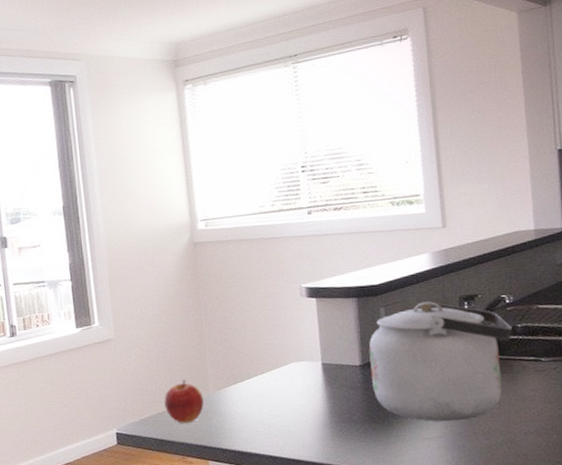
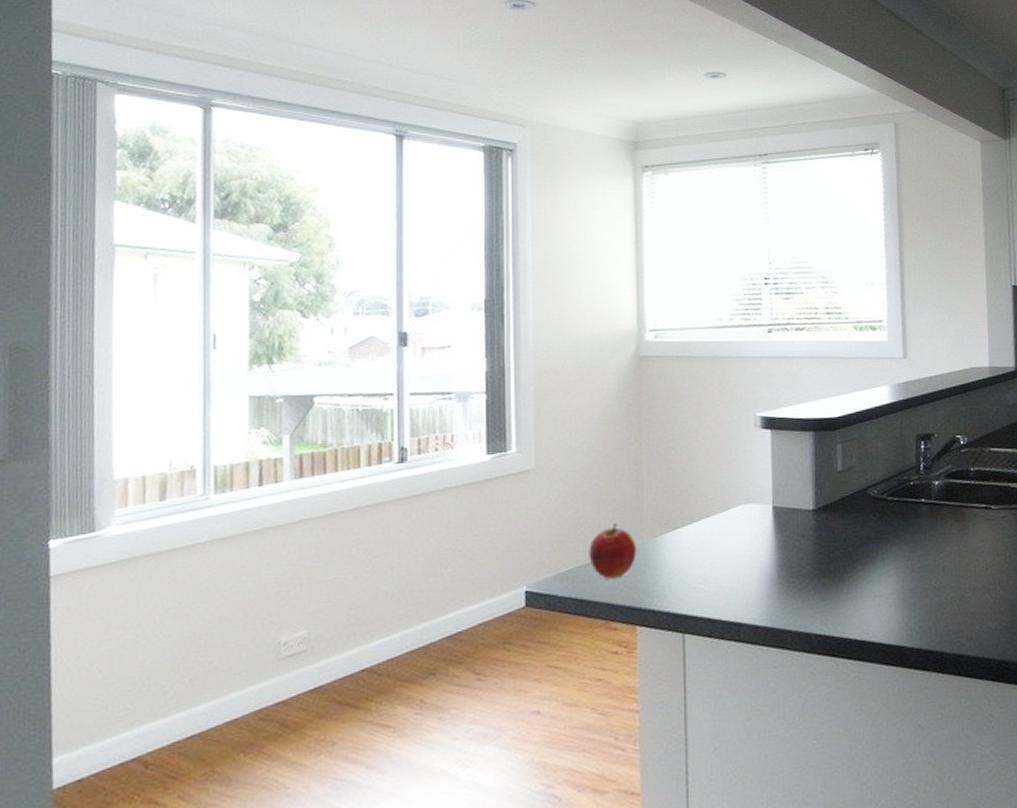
kettle: present [368,301,512,422] -> none [823,439,965,576]

